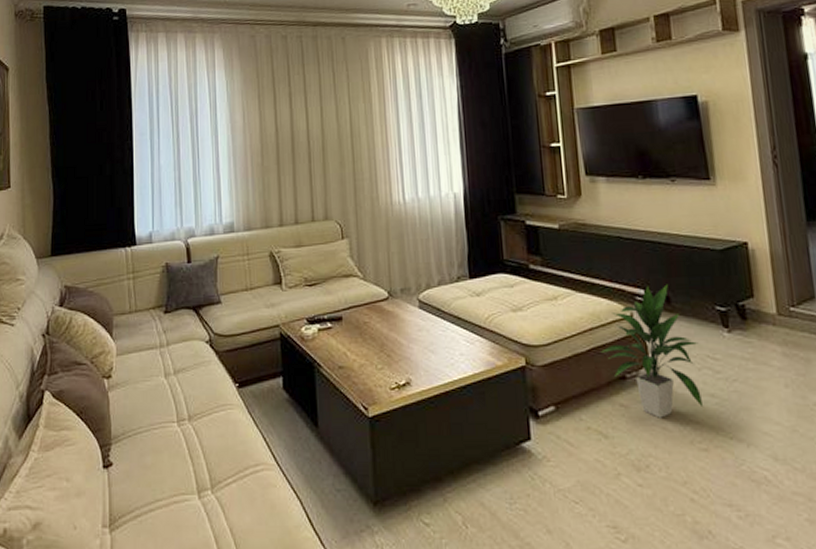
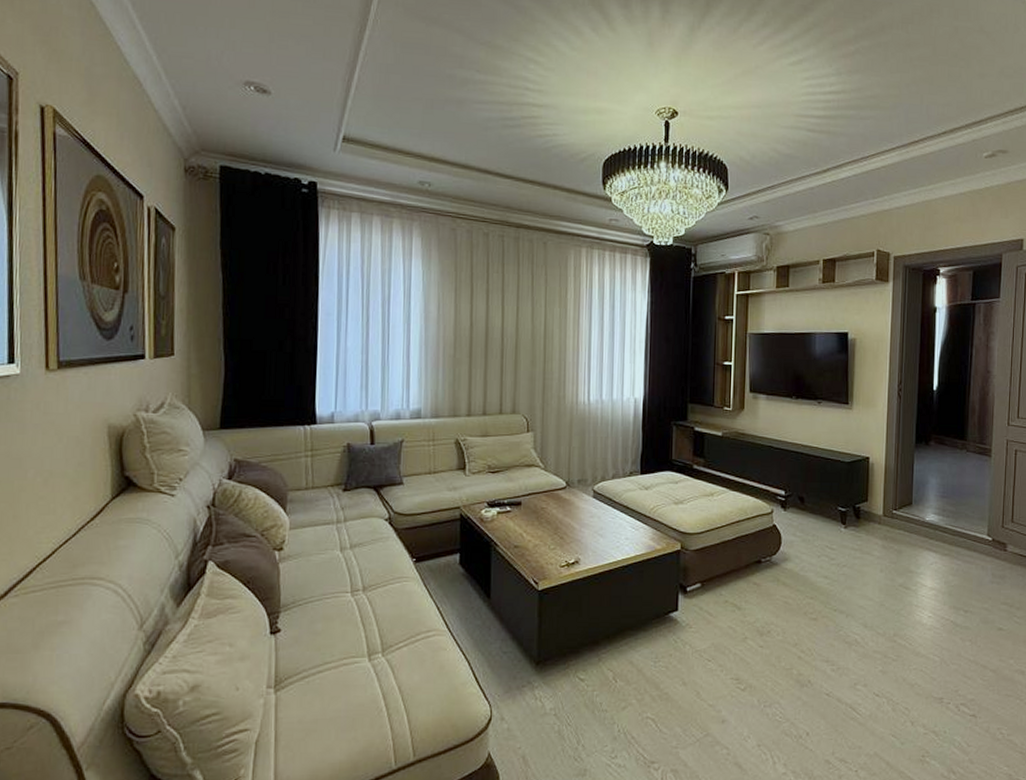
indoor plant: present [600,284,704,418] -> none [743,487,821,594]

